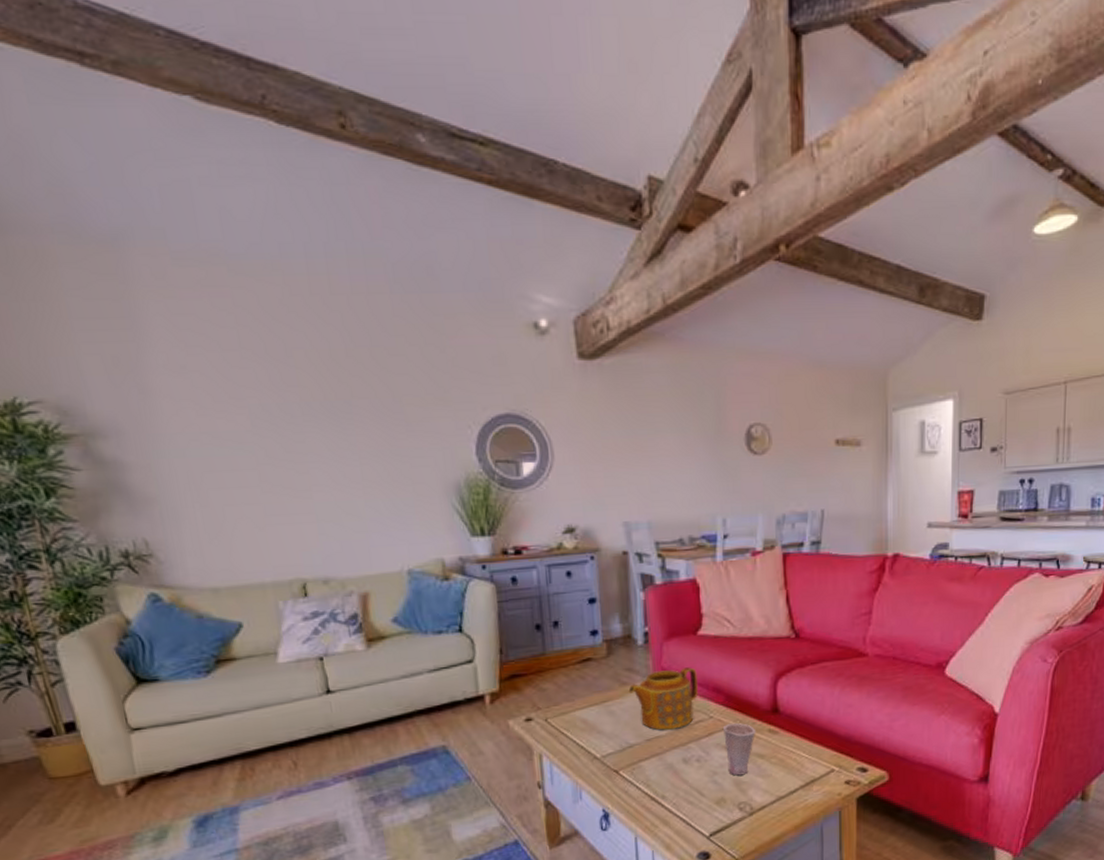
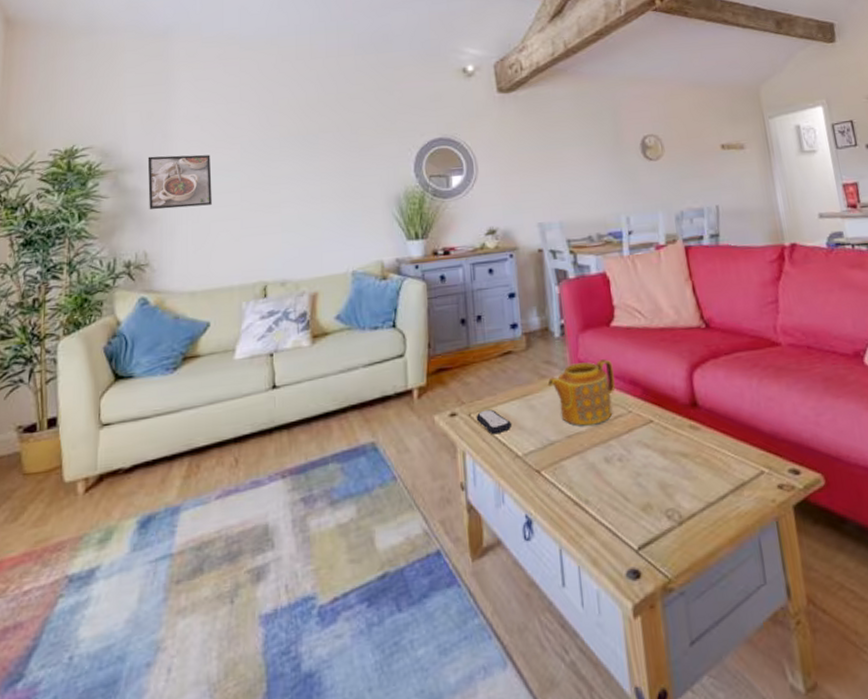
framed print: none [124,418,222,489] -> present [147,154,212,210]
remote control: none [553,714,591,738] -> present [476,409,513,435]
cup: present [722,722,757,776] -> none [642,417,677,478]

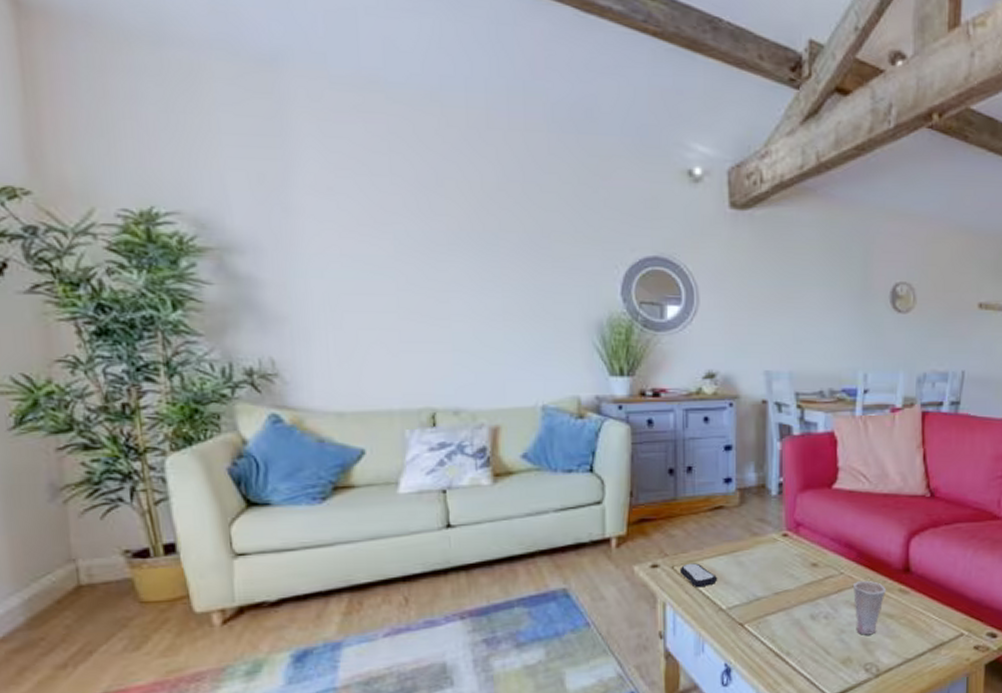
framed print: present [147,154,212,210] -> none [263,235,358,308]
teapot: present [547,359,615,426] -> none [759,521,830,584]
cup: none [642,417,677,478] -> present [852,580,887,635]

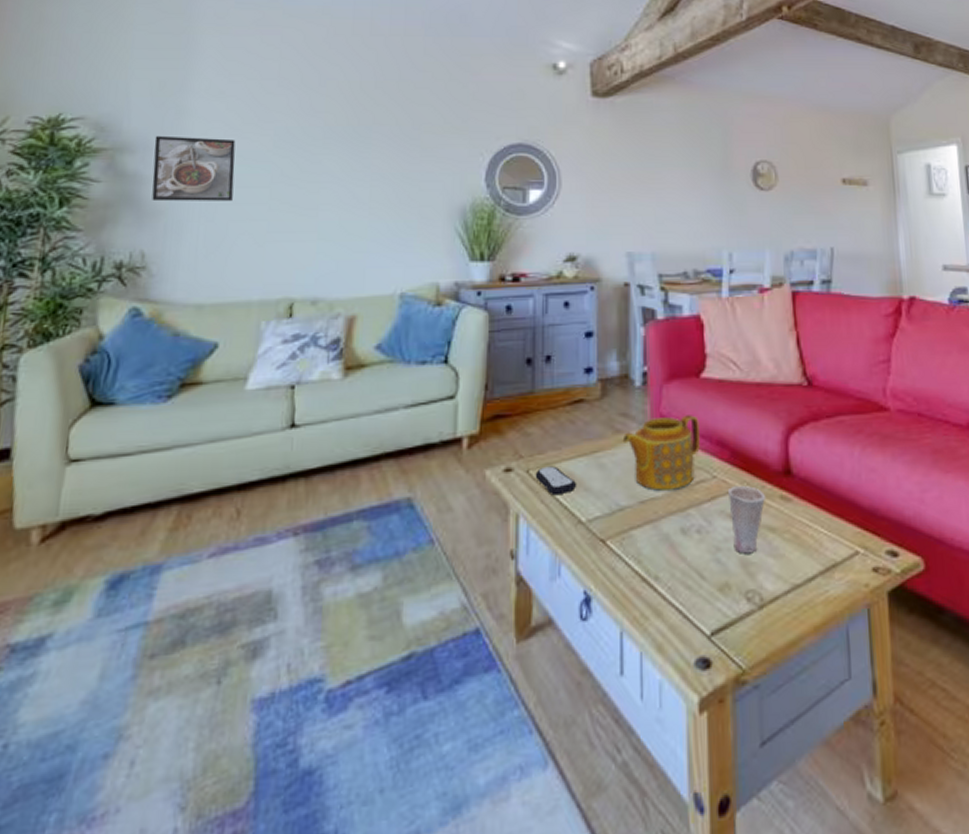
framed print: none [263,235,358,308] -> present [152,135,236,202]
teapot: none [759,521,830,584] -> present [622,415,700,491]

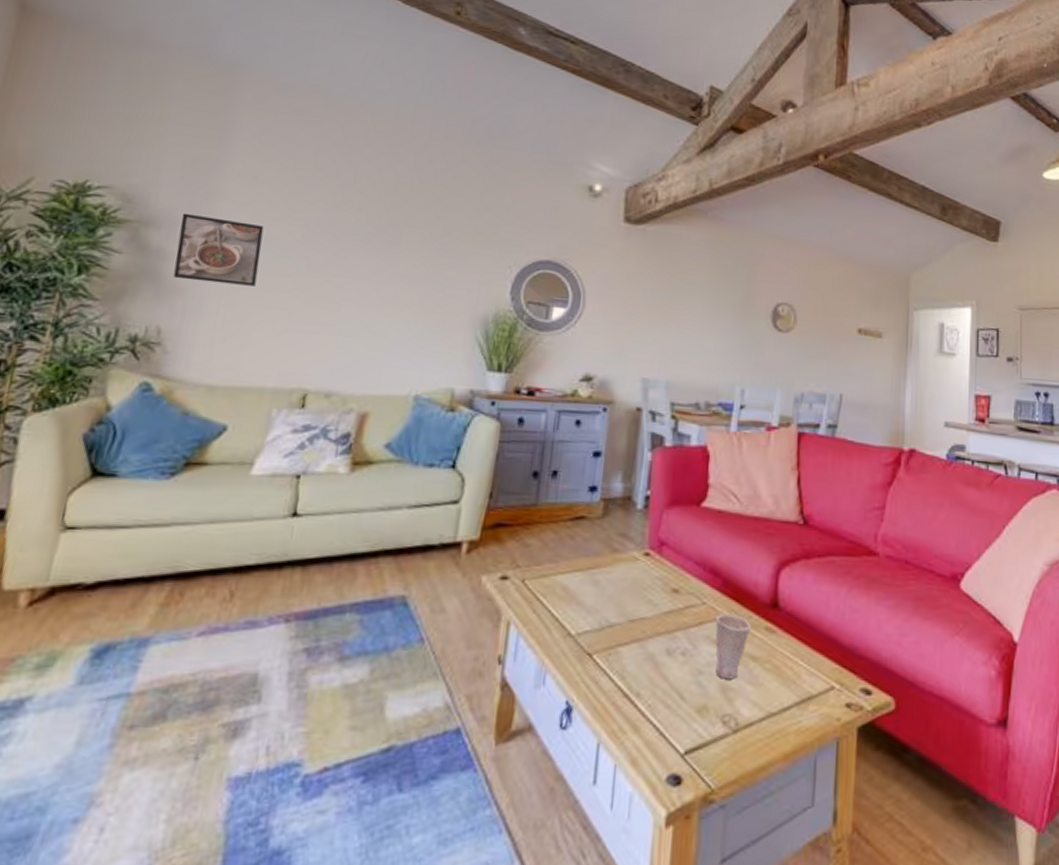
remote control: present [535,466,577,496] -> none [530,578,570,607]
teapot: present [622,415,700,491] -> none [618,541,695,612]

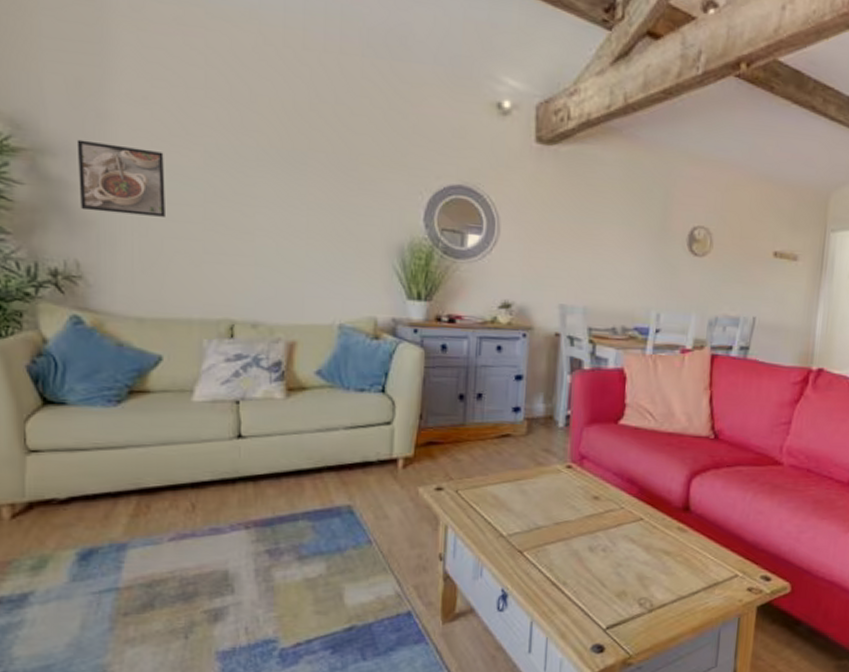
cup: present [715,613,752,680] -> none [632,516,666,570]

